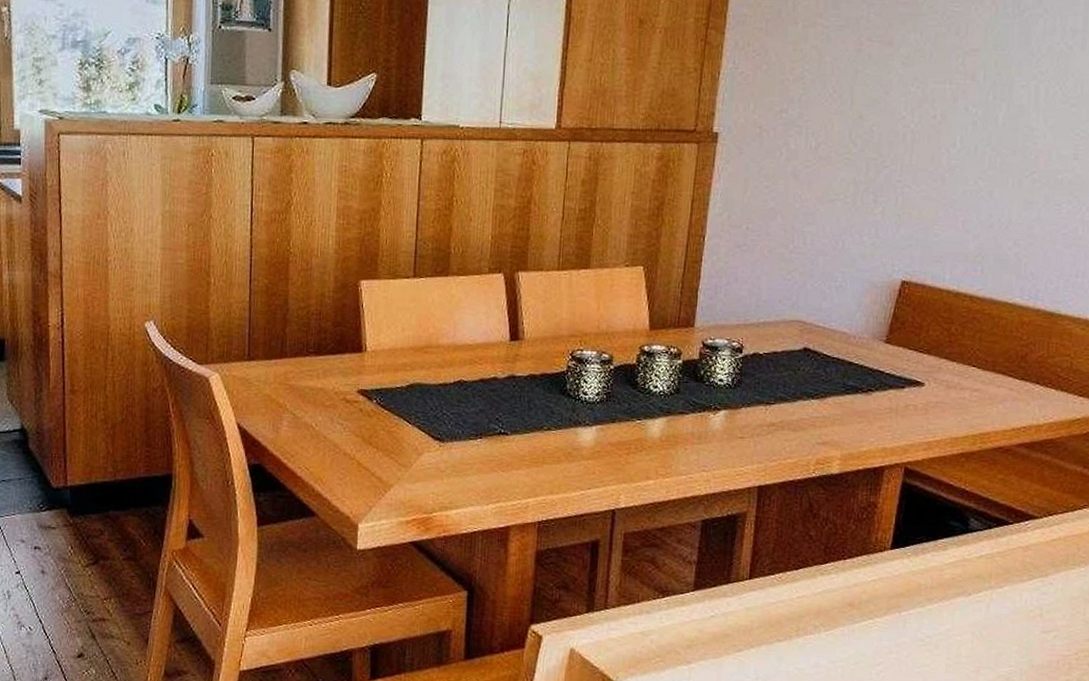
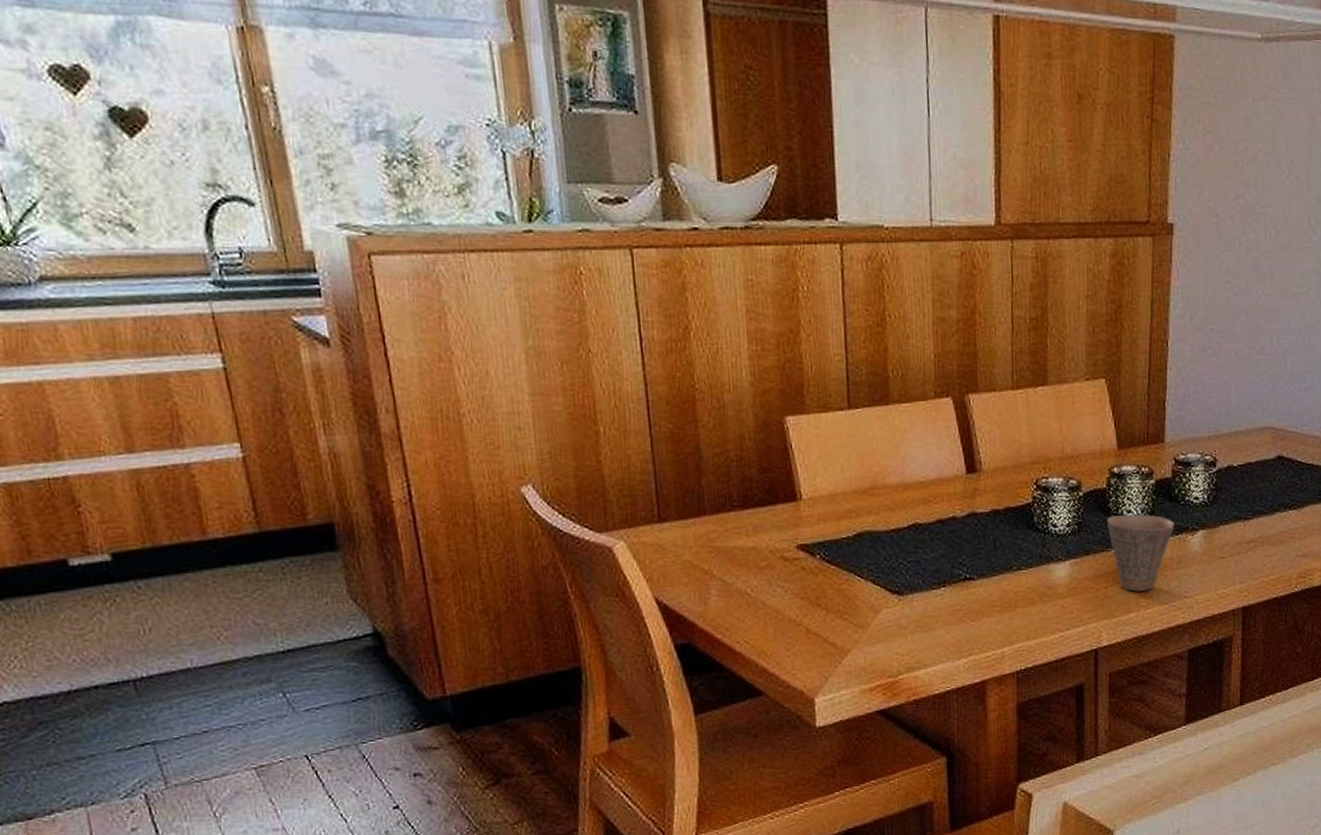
cup: none [634,389,698,461] -> present [1107,514,1175,592]

